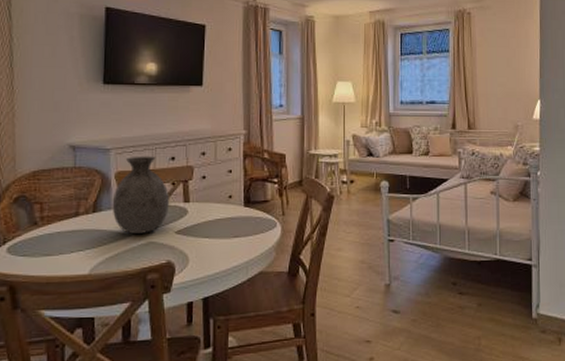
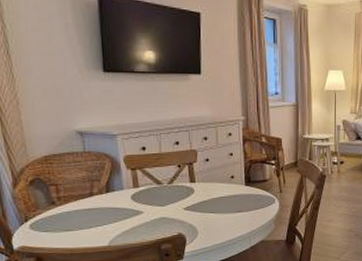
vase: present [112,156,169,234] -> none [123,141,177,211]

